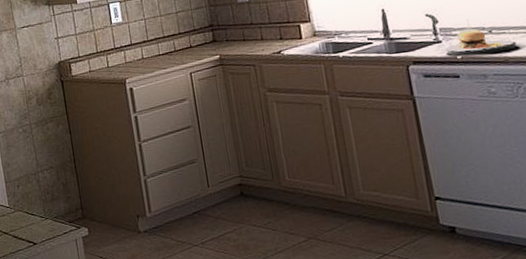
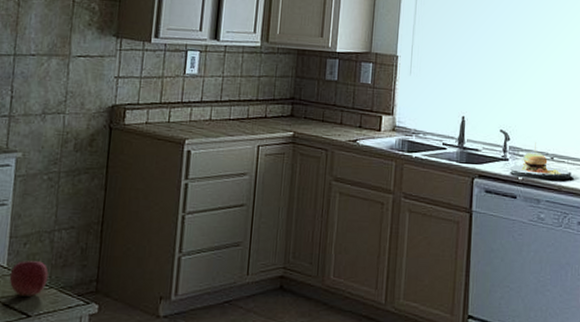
apple: none [12,198,43,228] -> present [9,260,49,296]

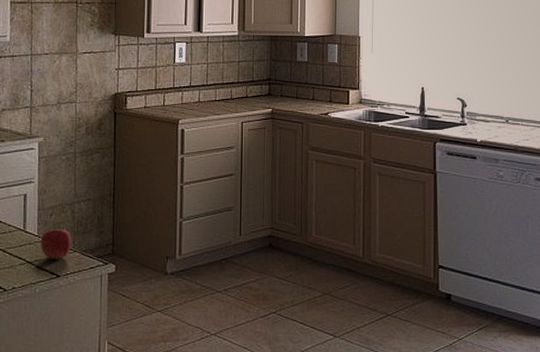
plate: present [510,142,572,180] -> none [469,107,526,141]

